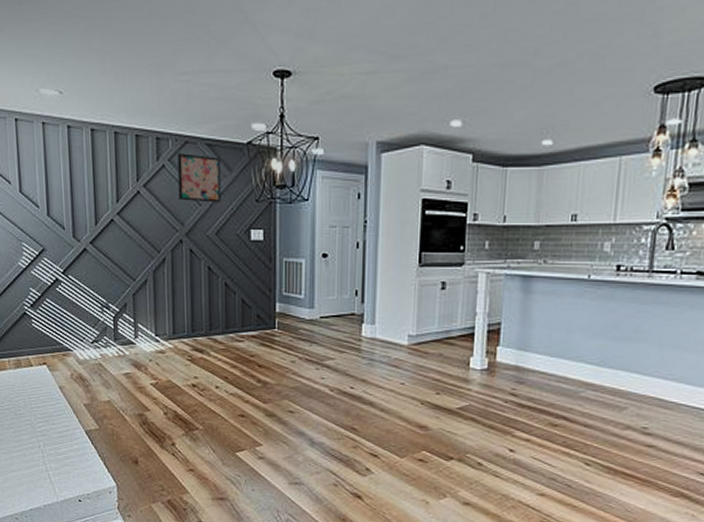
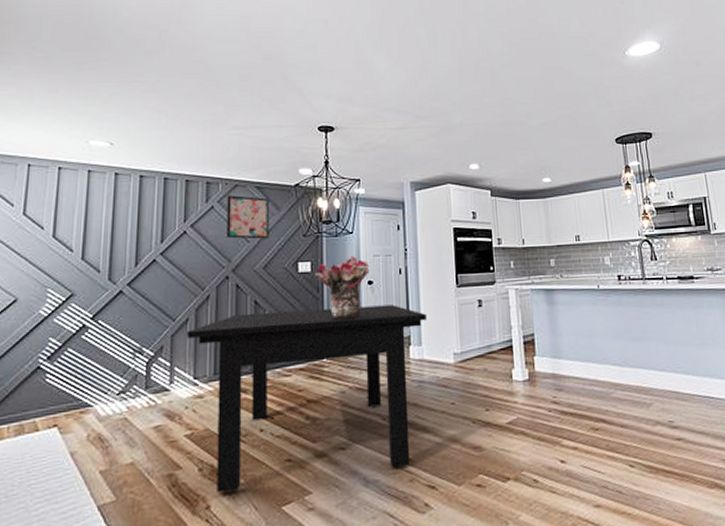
dining table: none [147,278,384,435] -> present [187,304,428,493]
bouquet: none [267,225,325,292] -> present [314,255,370,320]

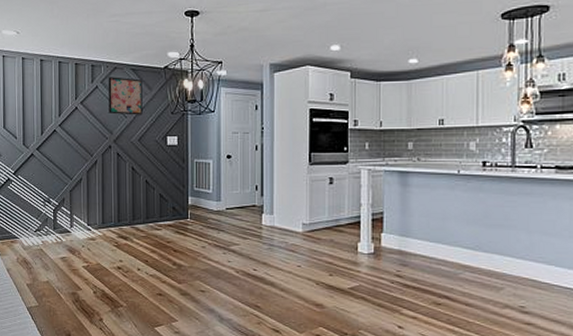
dining table: present [187,304,428,493] -> none [81,177,280,312]
bouquet: present [314,255,370,320] -> none [180,132,229,187]

